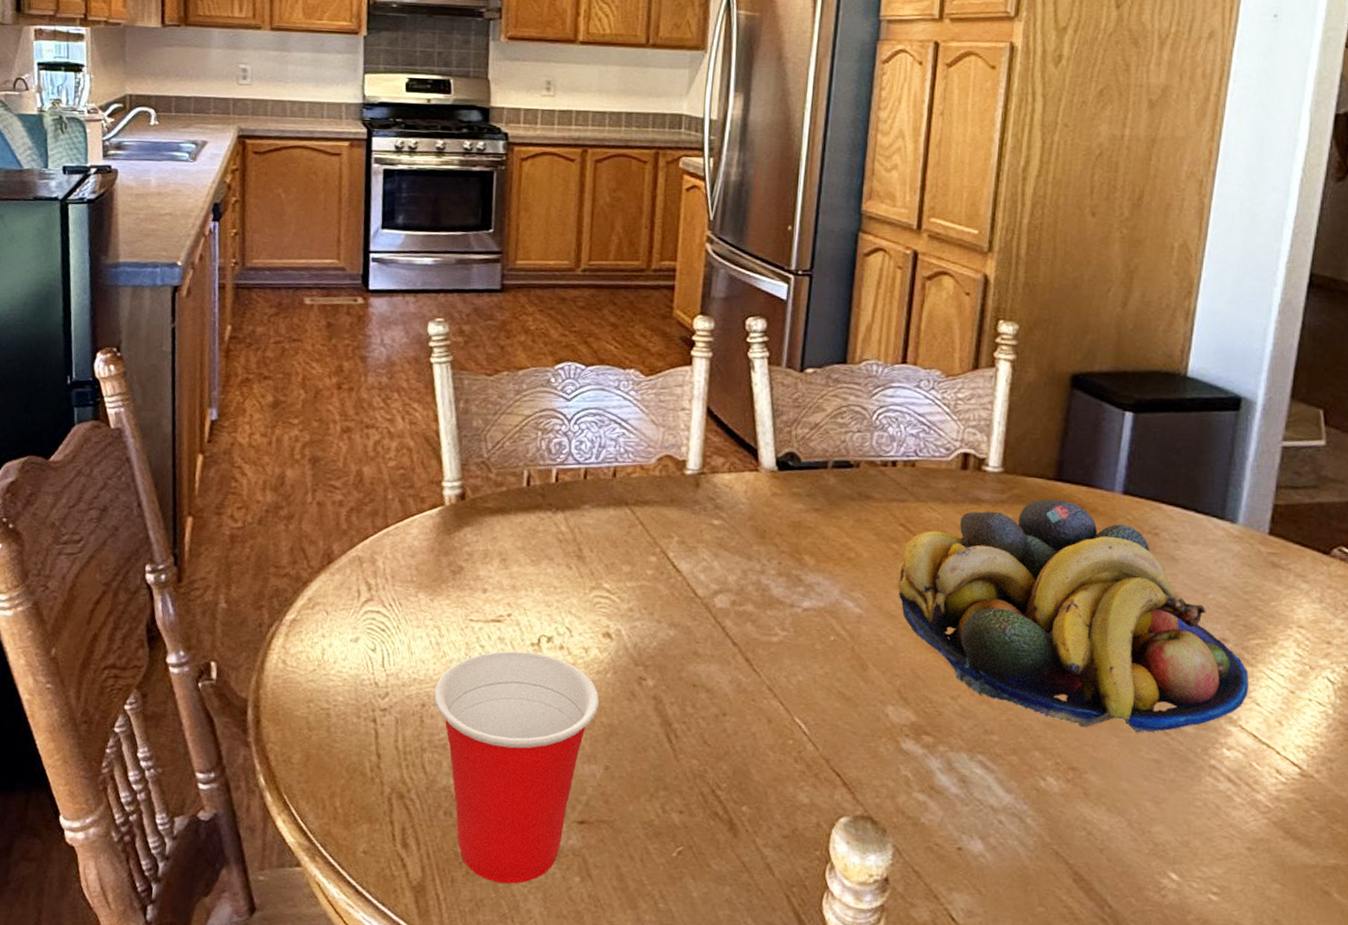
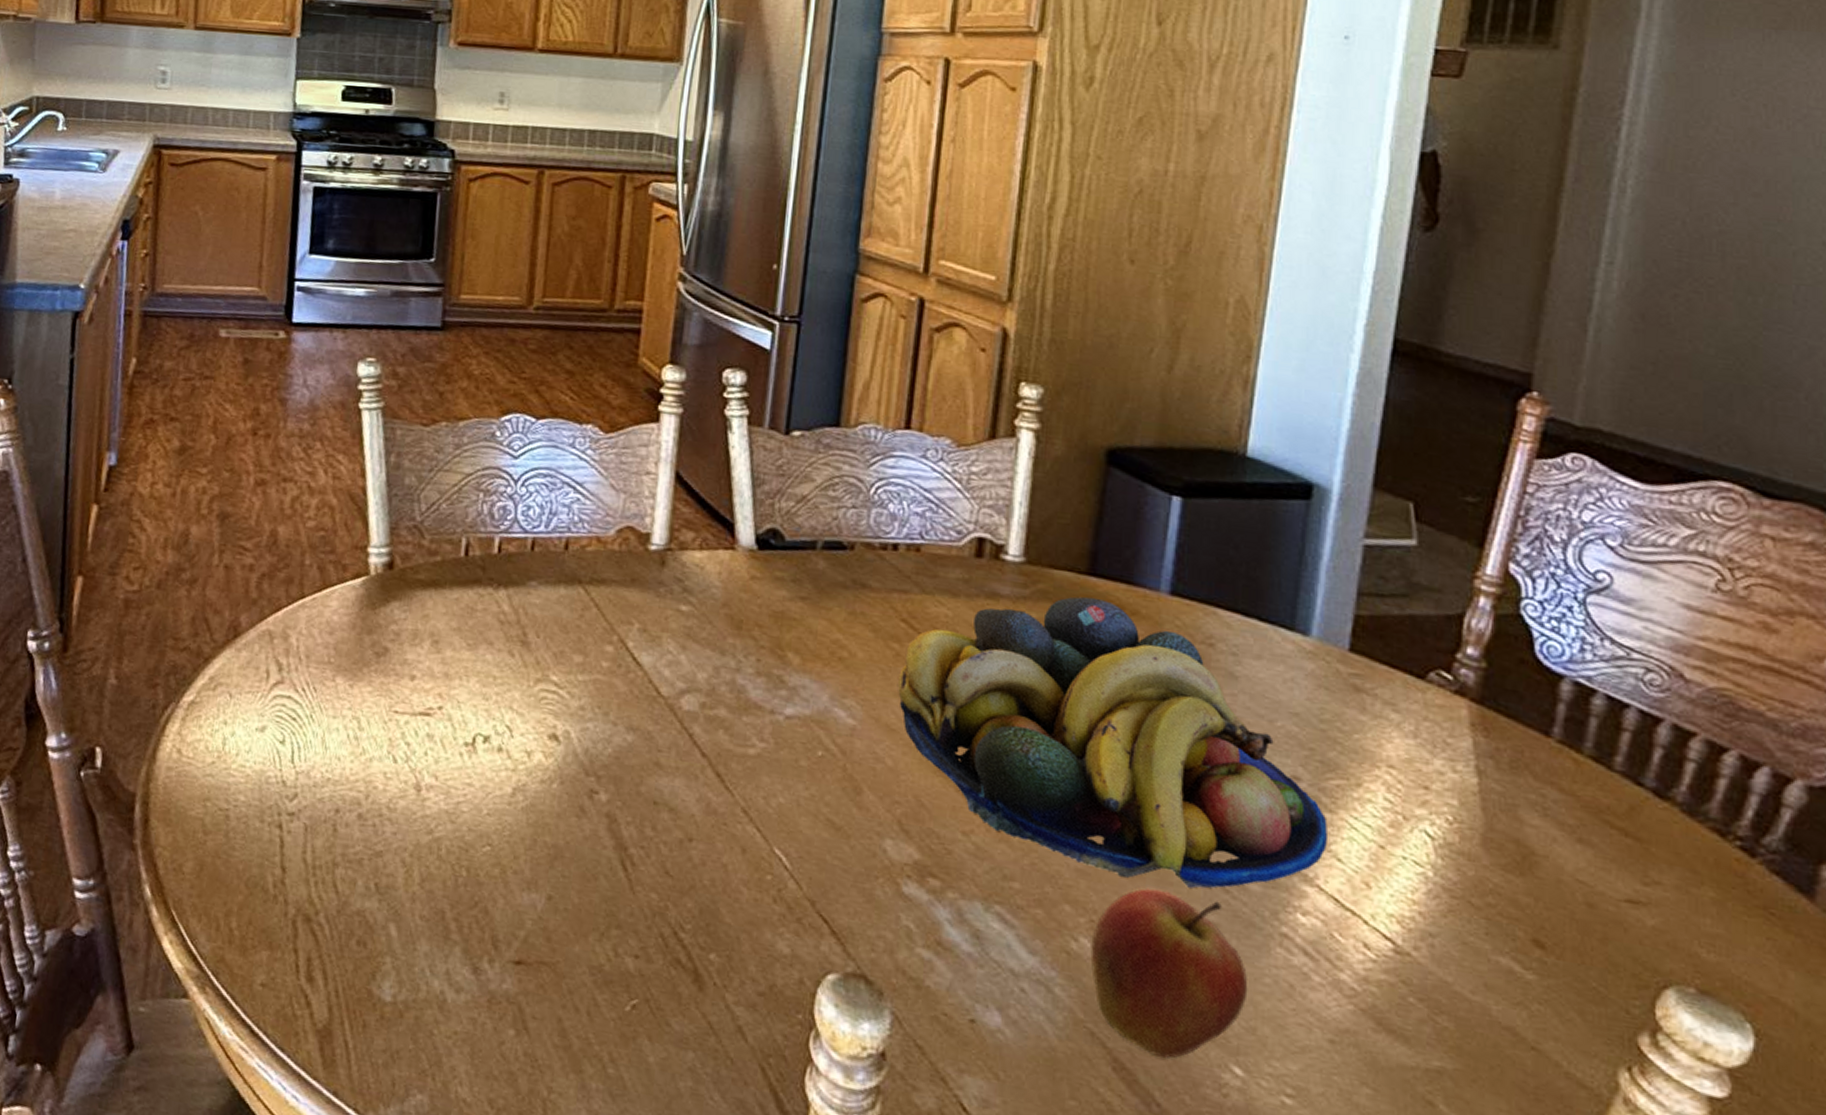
cup: present [433,650,600,884] -> none [349,750,543,1034]
apple: none [1056,735,1183,870] -> present [1090,889,1248,1059]

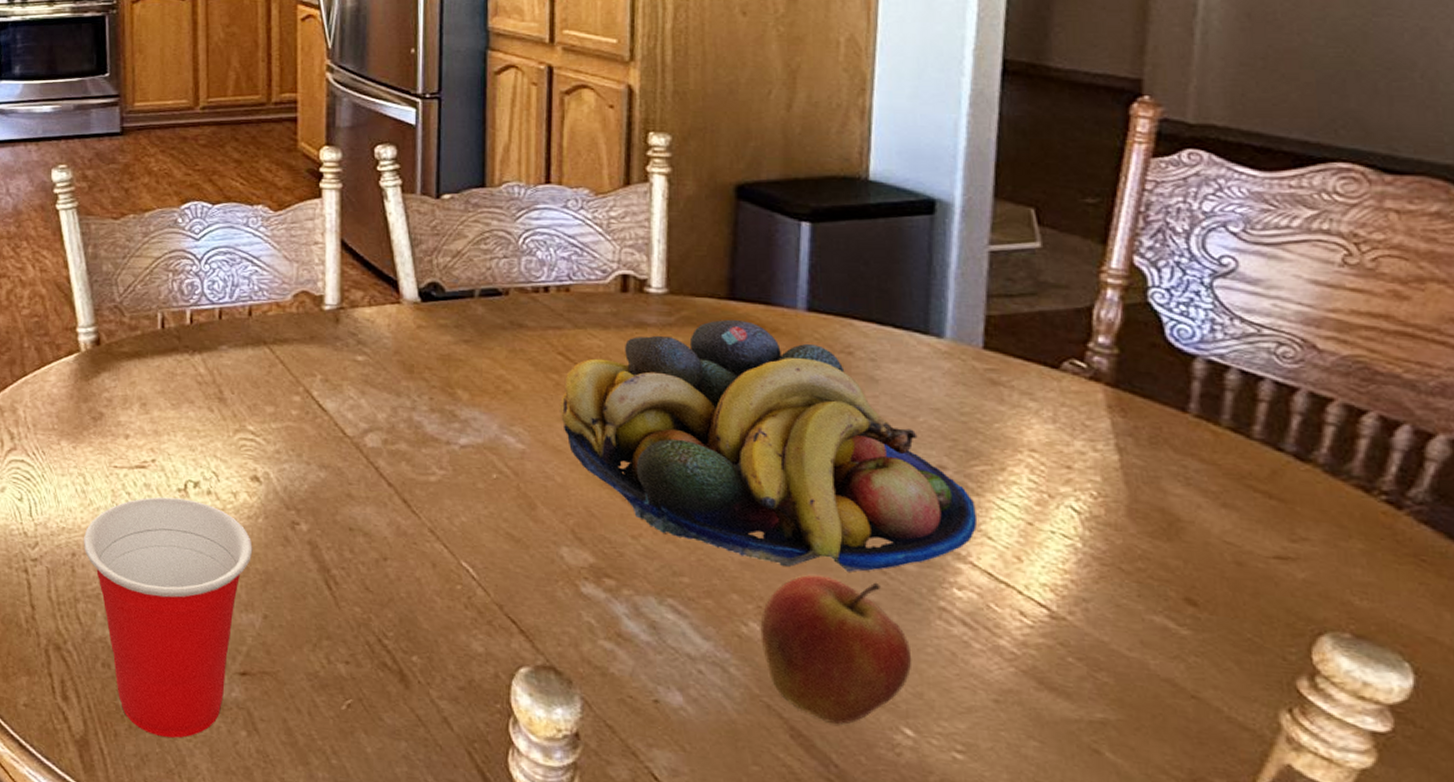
cup: none [349,750,543,1034] -> present [83,496,253,738]

